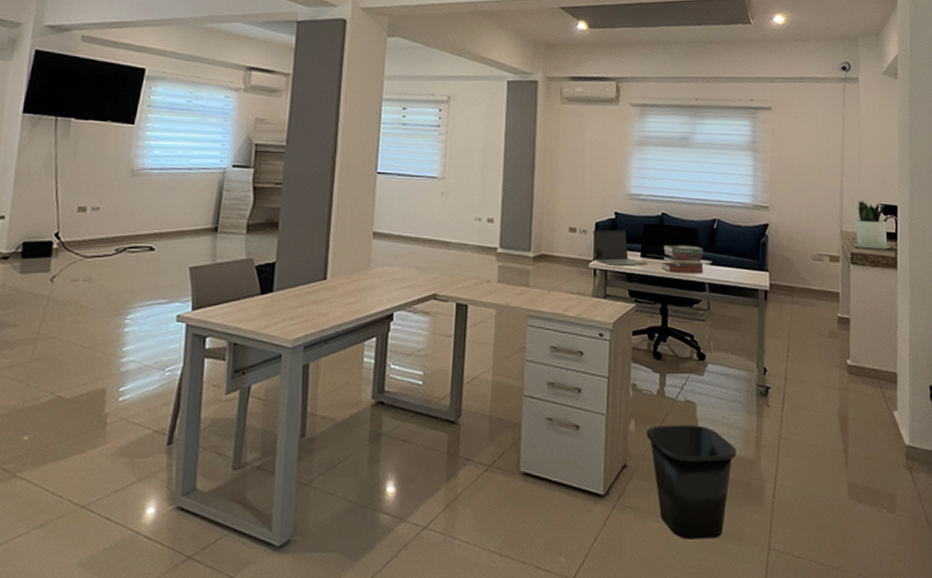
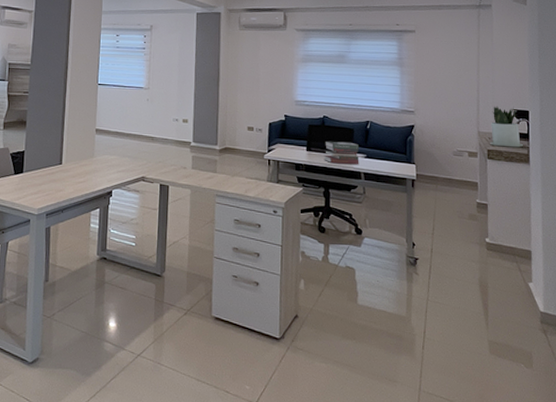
laptop: present [592,229,648,266] -> none [267,128,312,158]
waste bin: present [647,424,737,539] -> none [314,285,390,379]

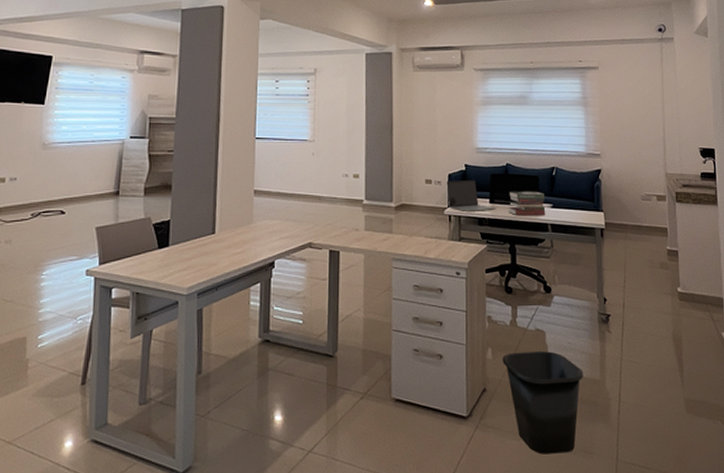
laptop: none [267,128,312,158] -> present [446,179,496,211]
waste bin: none [314,285,390,379] -> present [503,350,584,454]
planter: present [490,106,523,148] -> none [678,145,710,190]

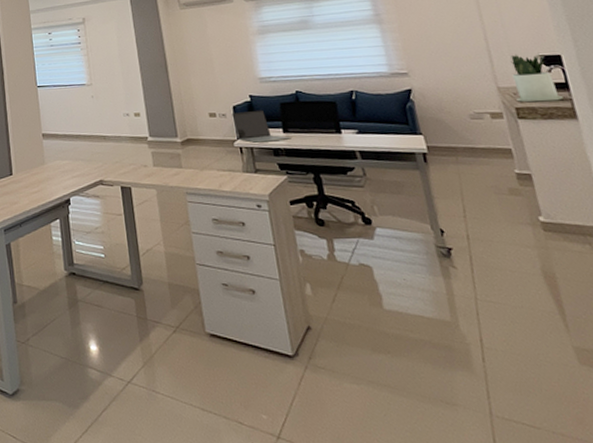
waste bin: present [503,350,584,454] -> none [324,287,432,402]
books: present [508,191,546,216] -> none [304,117,351,145]
planter: none [678,145,710,190] -> present [510,52,563,103]

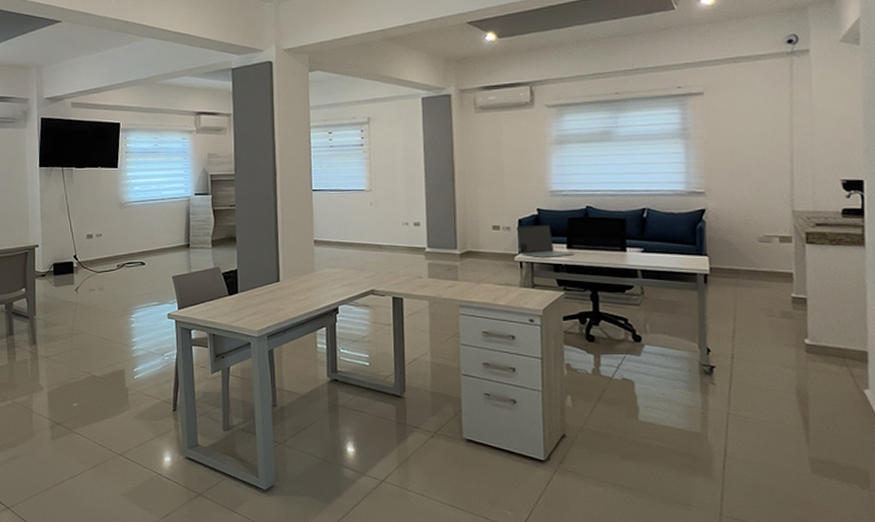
planter: present [510,52,563,103] -> none [809,176,856,229]

